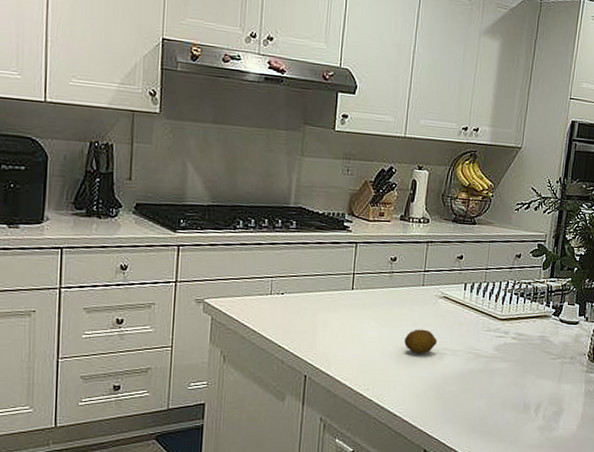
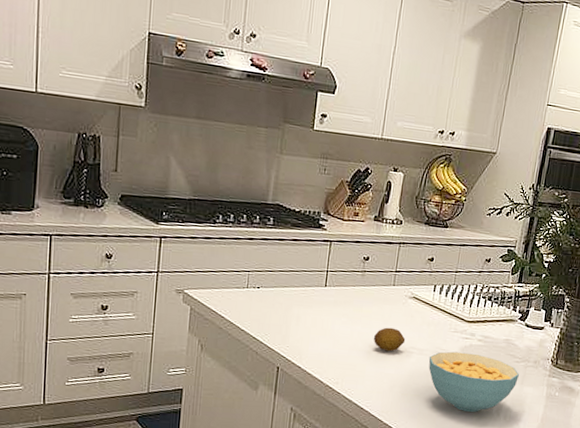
cereal bowl: none [462,351,556,414] -> present [428,351,519,413]

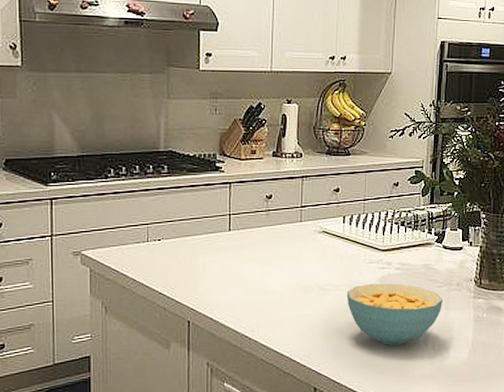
fruit: present [373,327,406,352] -> none [285,266,320,291]

